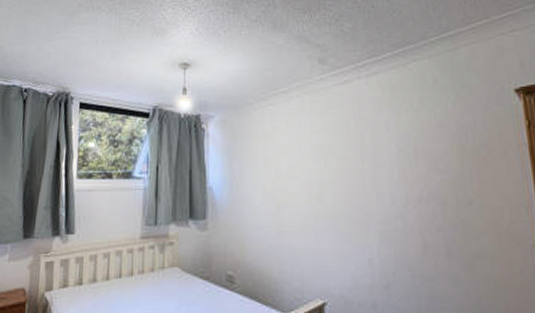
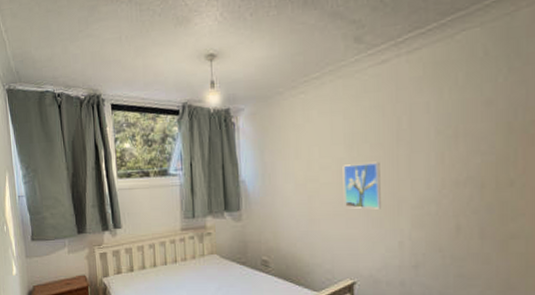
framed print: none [310,175,349,223] -> present [343,162,381,209]

